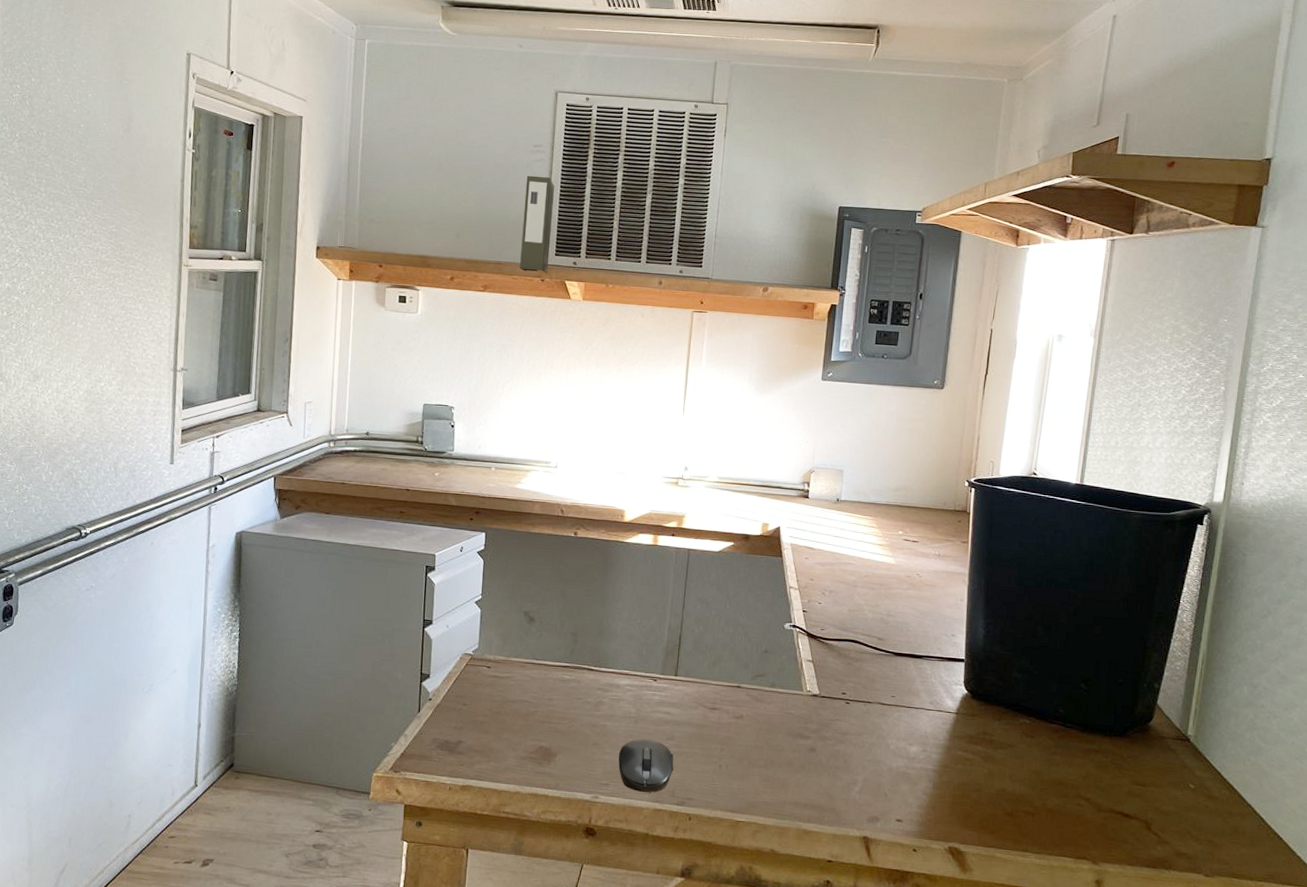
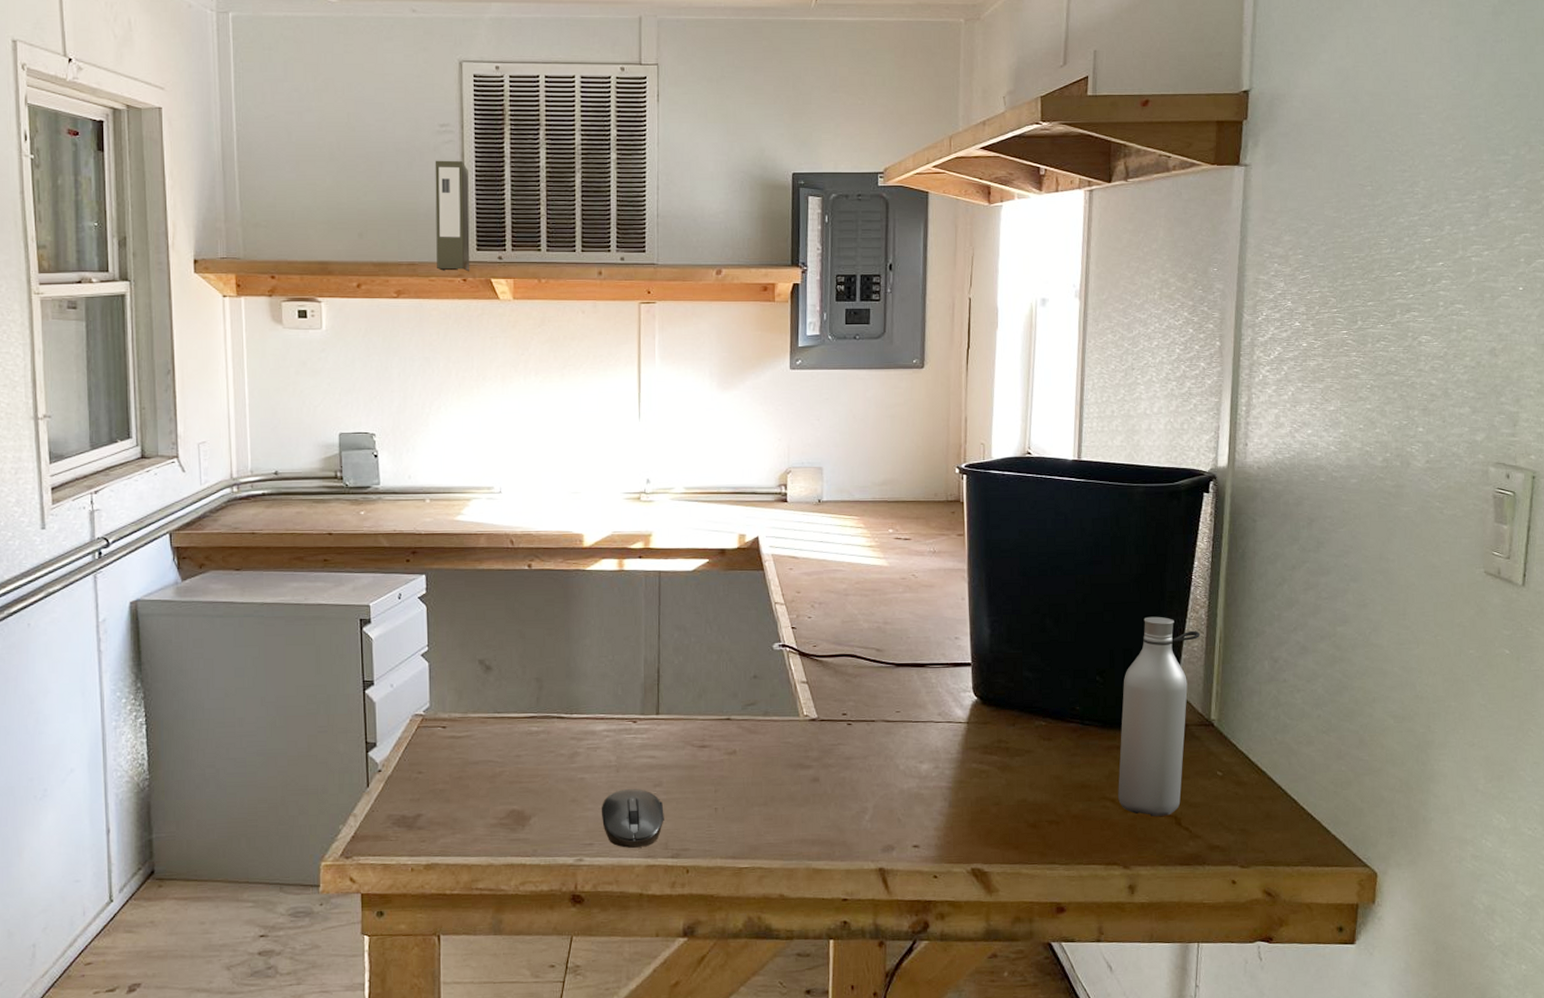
water bottle: none [1092,633,1184,820] -> present [1118,616,1201,816]

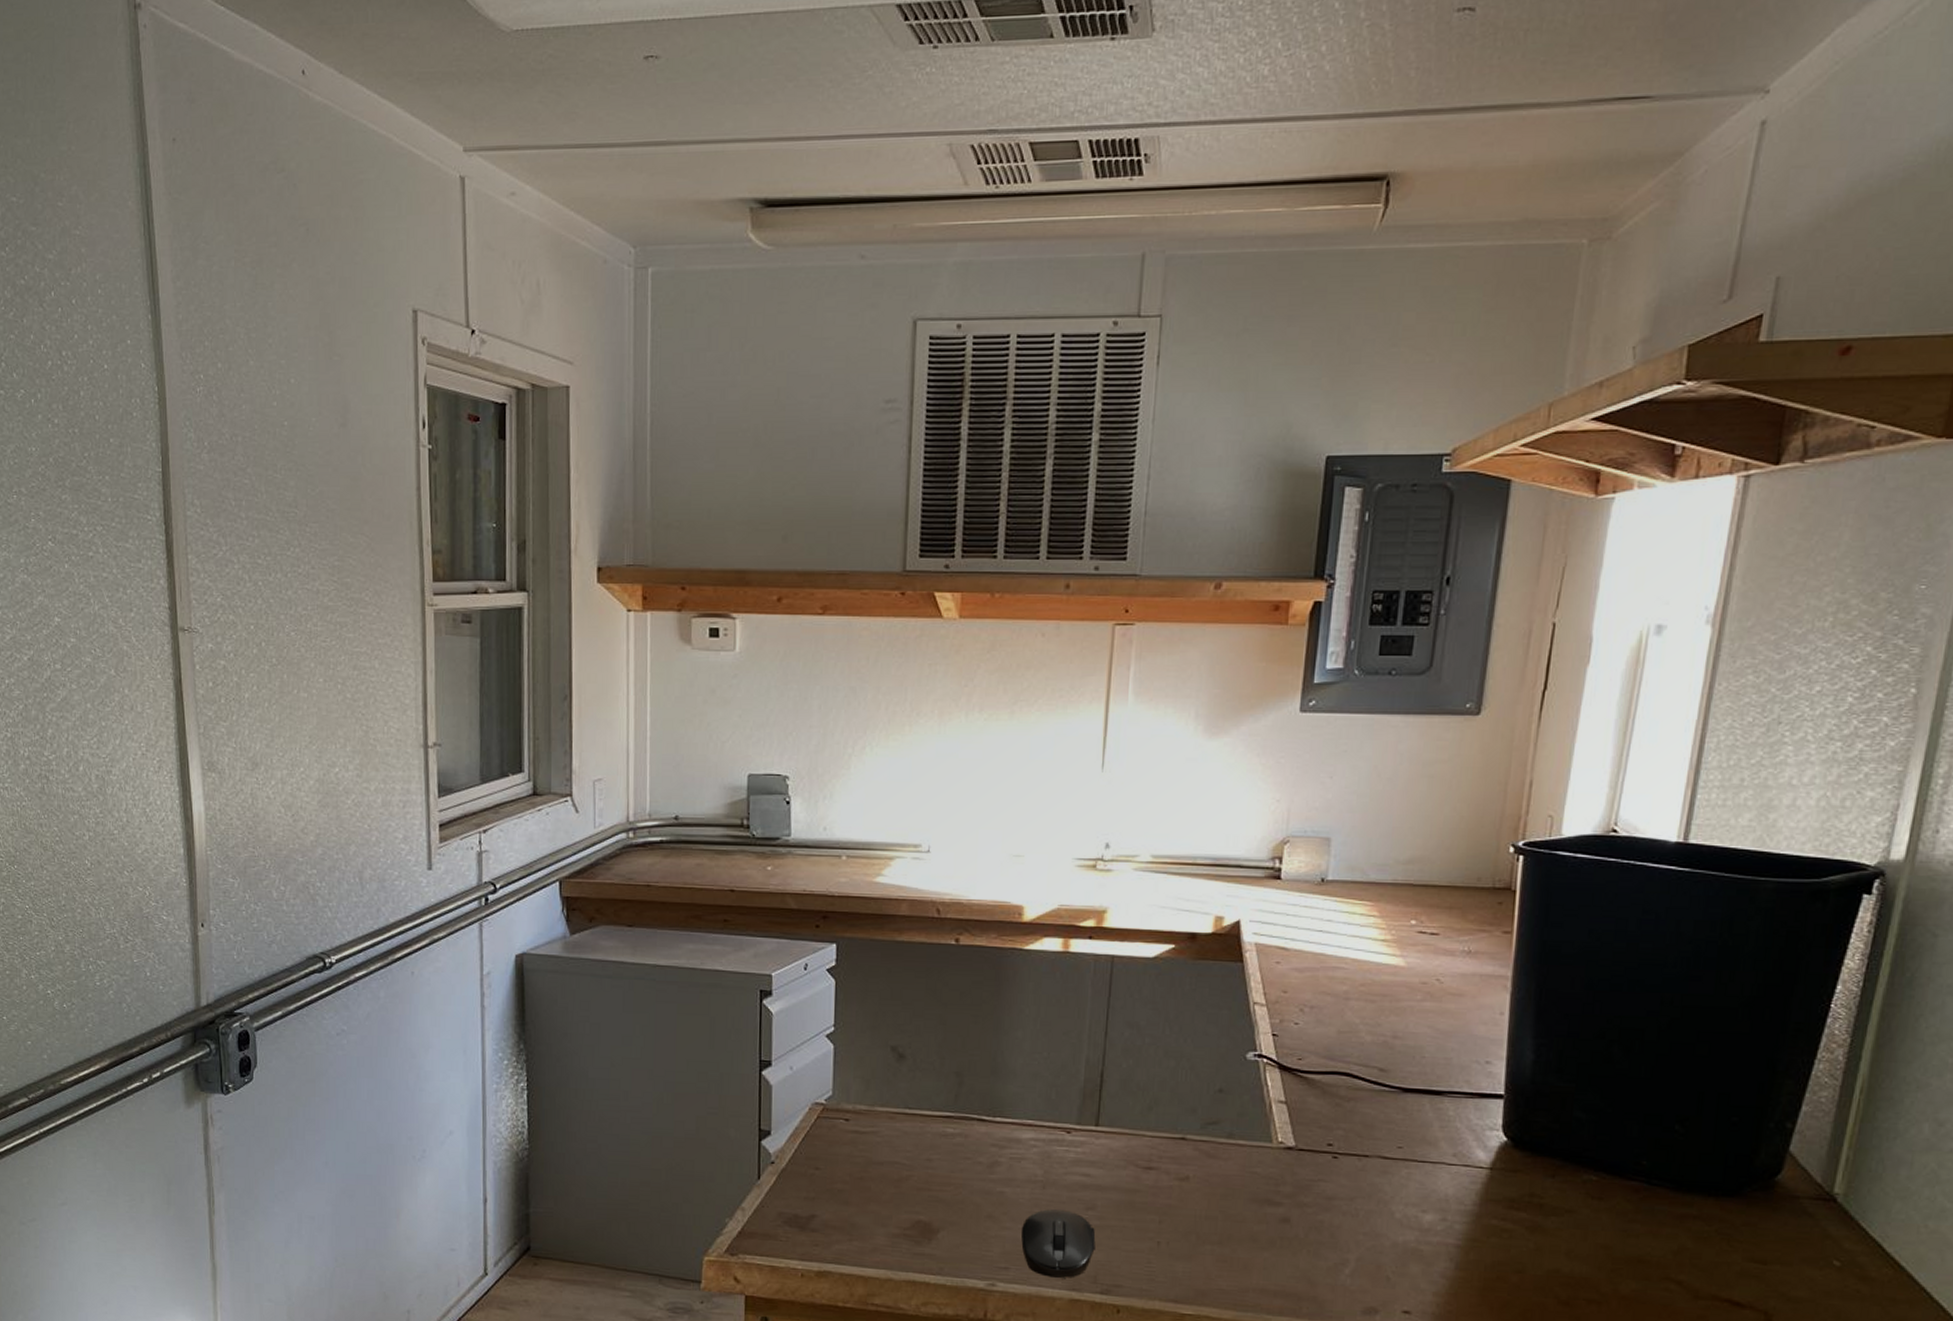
binder: present [435,160,470,272] -> none [871,445,916,584]
water bottle: present [1118,616,1201,816] -> none [1687,1053,1833,1310]

